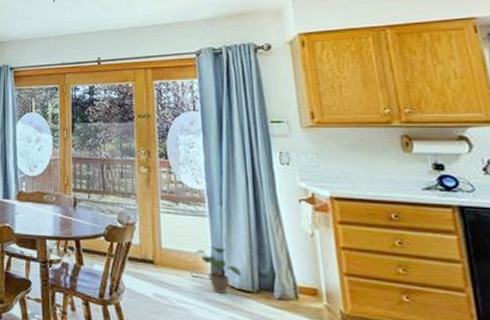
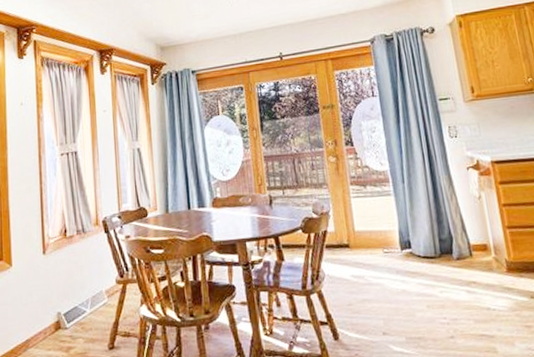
potted plant: present [195,246,242,294] -> none [385,221,426,264]

